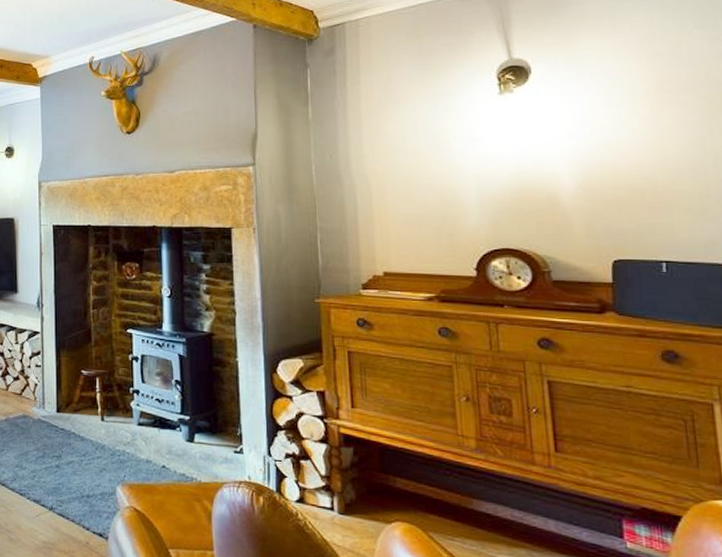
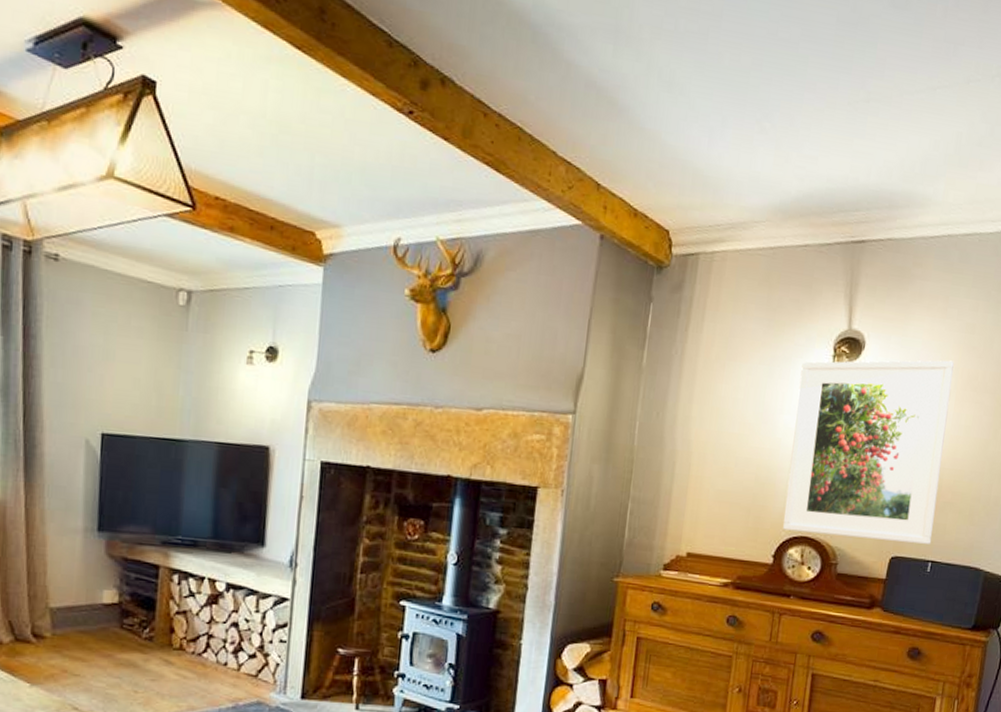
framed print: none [467,69,660,245] -> present [783,360,954,544]

